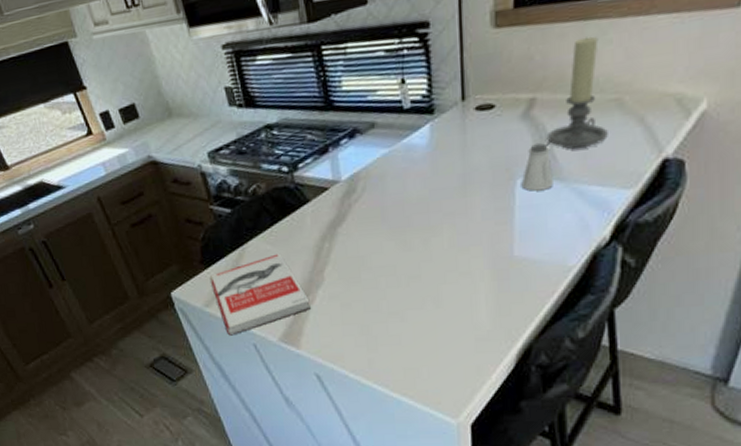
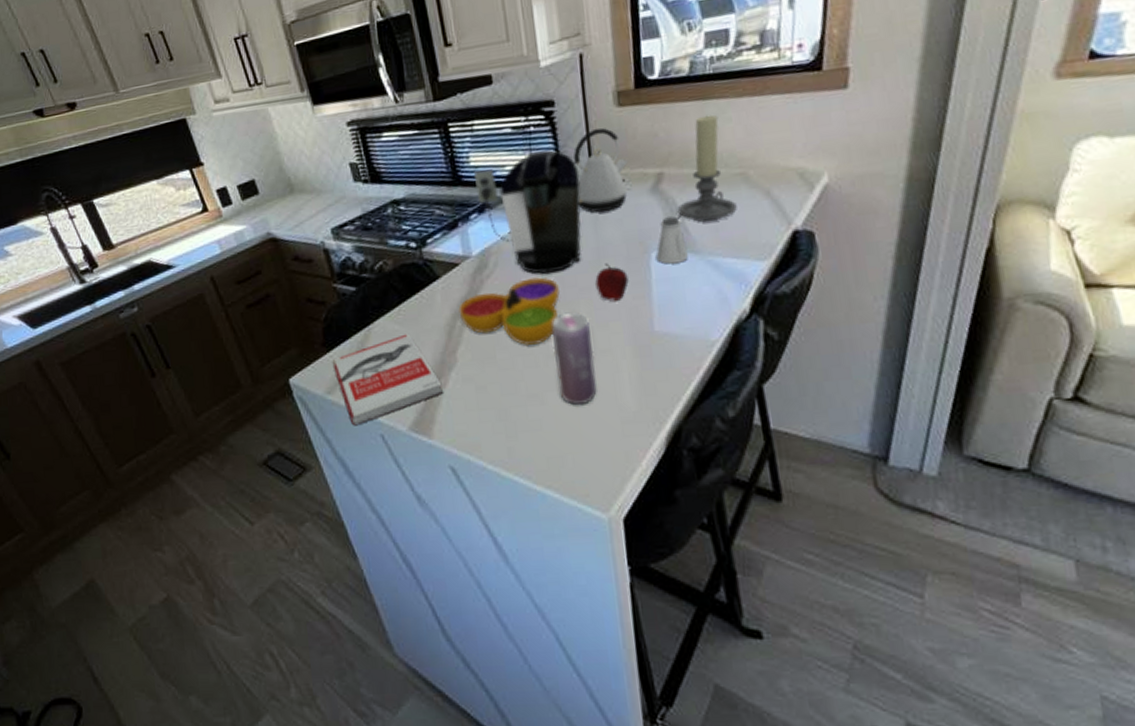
decorative bowl: none [327,202,425,268] -> present [458,277,561,347]
coffee maker: none [345,72,451,200] -> present [473,148,582,275]
beverage can: none [415,237,454,322] -> present [552,313,597,405]
kettle: none [445,50,502,139] -> present [572,128,629,213]
apple: none [460,189,492,227] -> present [595,263,629,301]

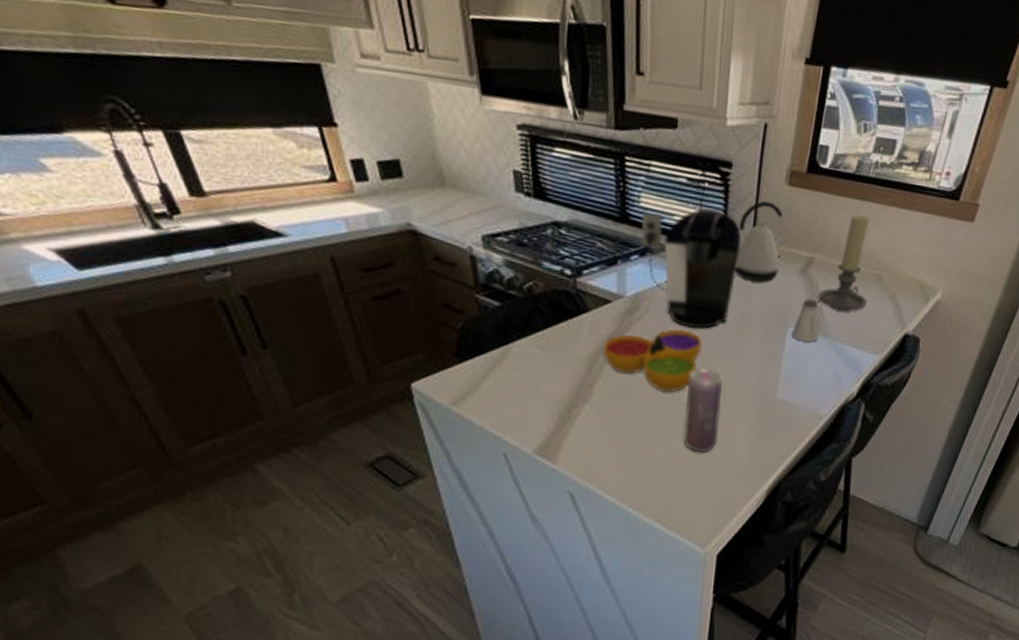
book: present [332,333,443,426] -> none [462,359,574,441]
apple: present [595,263,629,301] -> none [735,329,765,366]

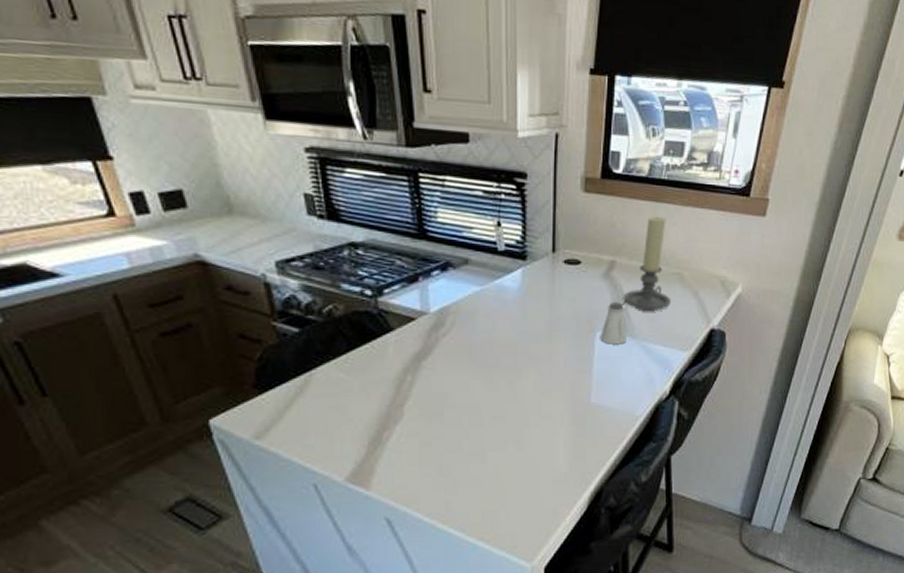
decorative bowl: present [603,329,703,392] -> none [410,342,513,407]
coffee maker: present [641,207,742,329] -> none [439,218,542,340]
beverage can: present [684,368,722,452] -> none [499,379,536,464]
kettle: present [736,200,787,282] -> none [538,208,588,289]

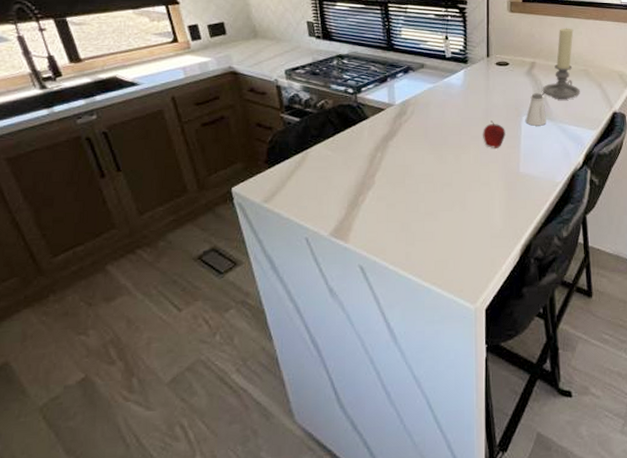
apple: none [545,337,574,372] -> present [483,121,506,148]

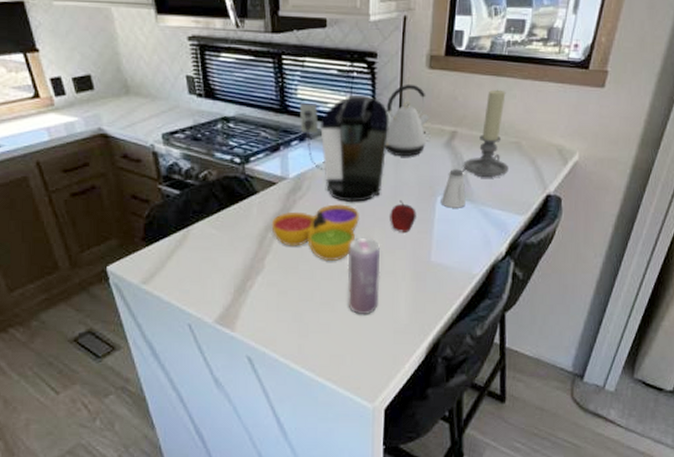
decorative bowl: none [380,126,458,176] -> present [271,204,360,262]
coffee maker: none [403,34,479,124] -> present [299,94,390,203]
beverage can: none [448,154,477,222] -> present [347,238,380,314]
kettle: none [476,24,514,84] -> present [386,83,431,157]

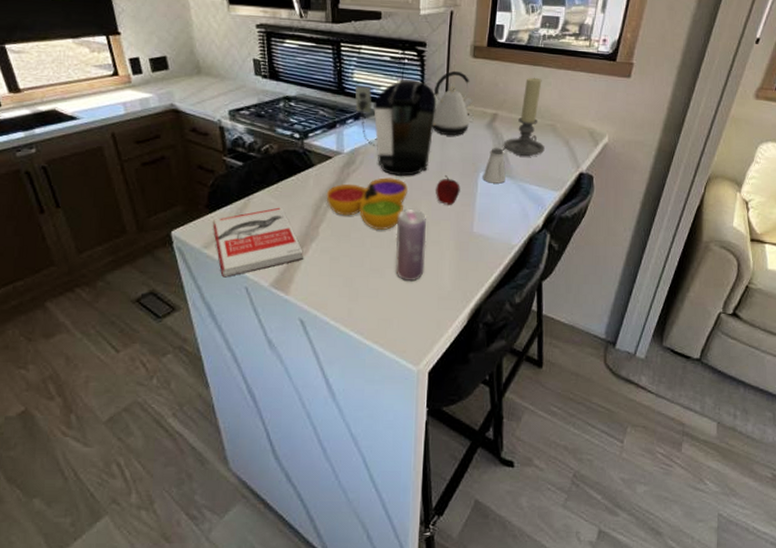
book: none [150,238,249,315] -> present [212,207,303,278]

